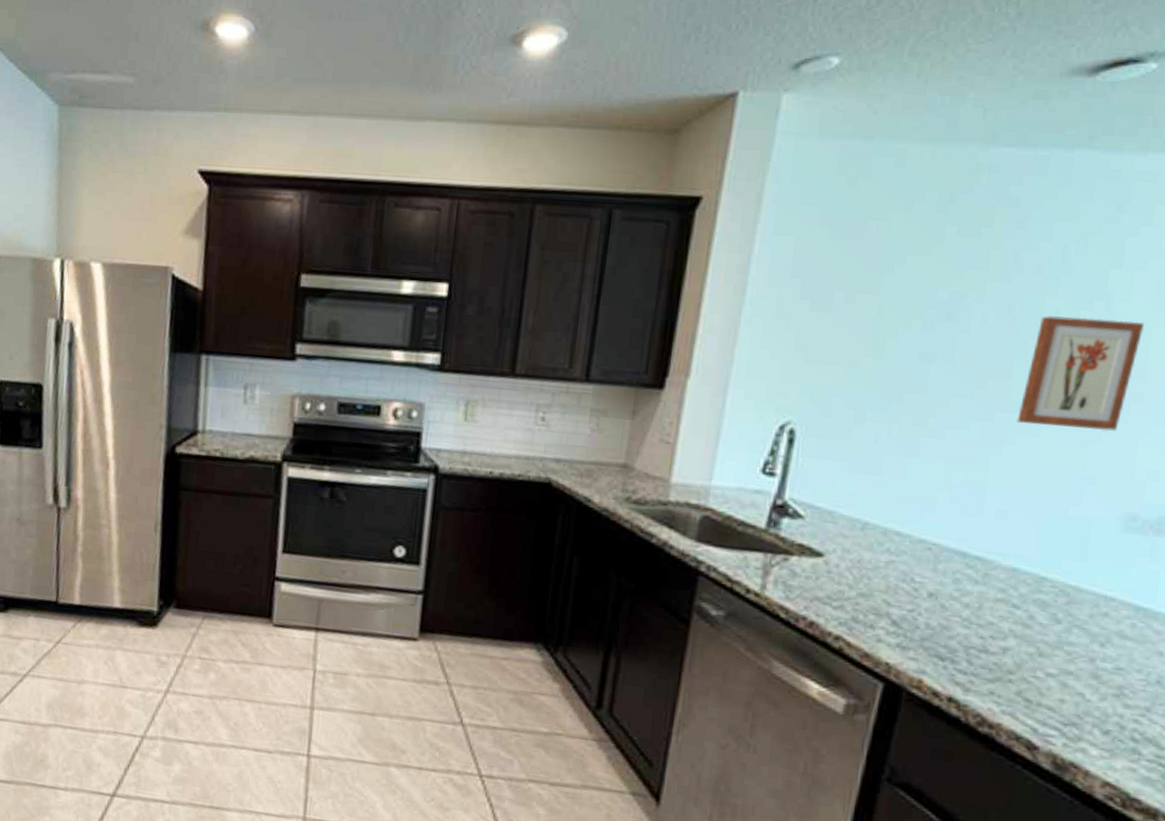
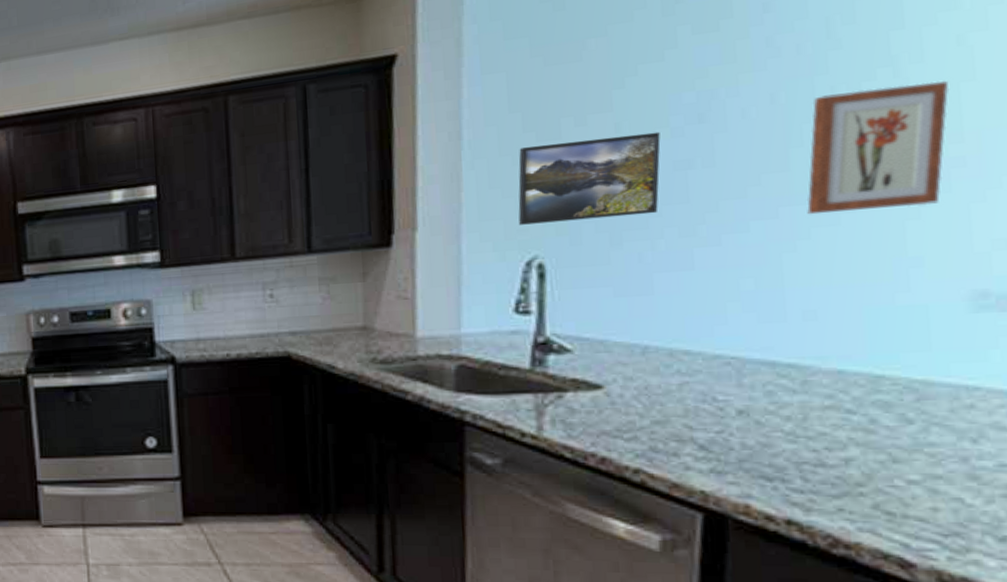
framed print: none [781,313,914,399] -> present [518,131,661,225]

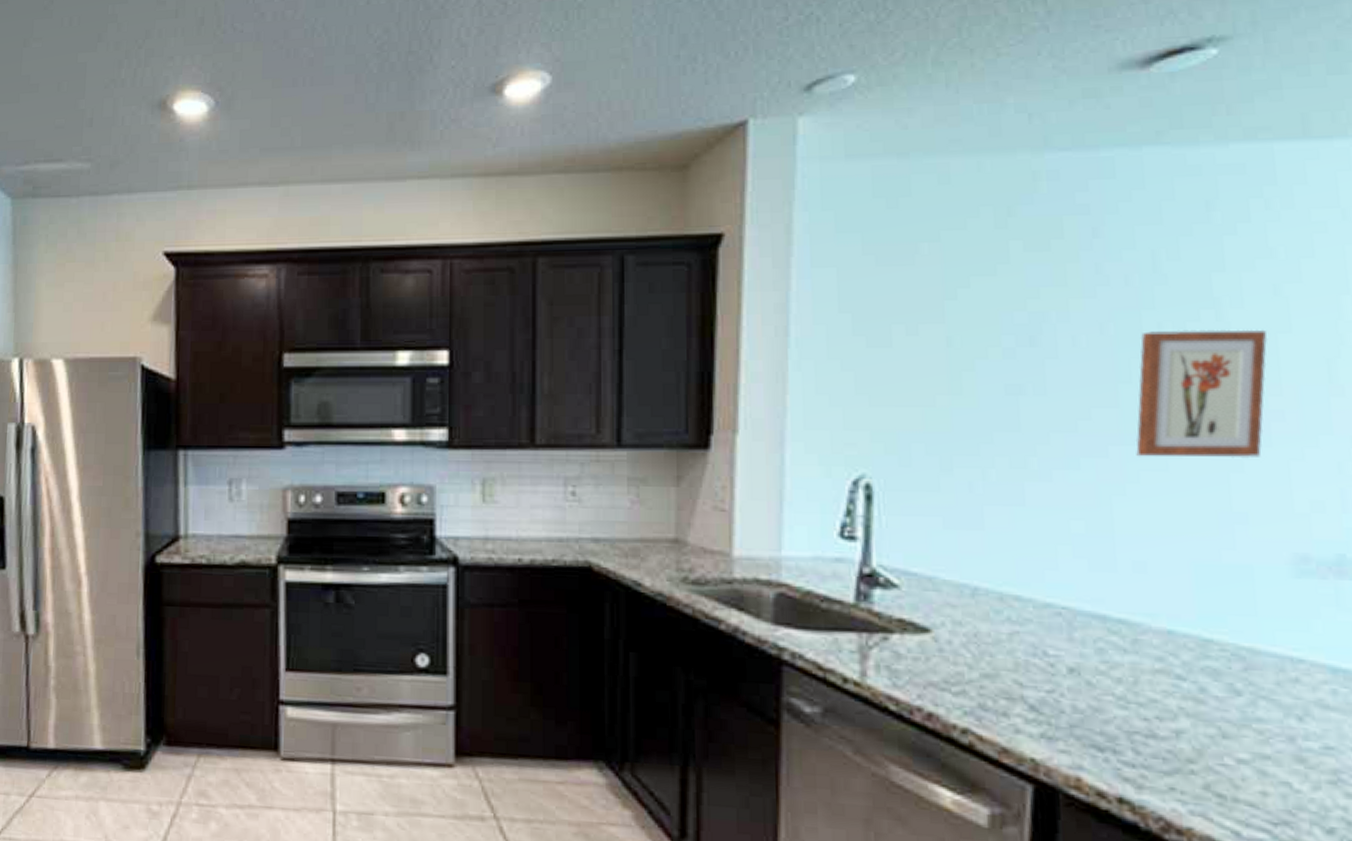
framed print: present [518,131,661,225] -> none [846,351,992,440]

